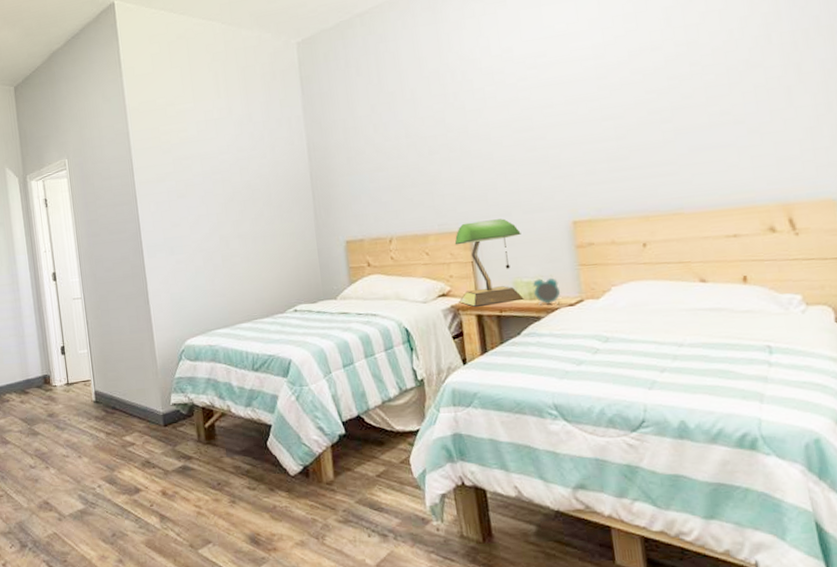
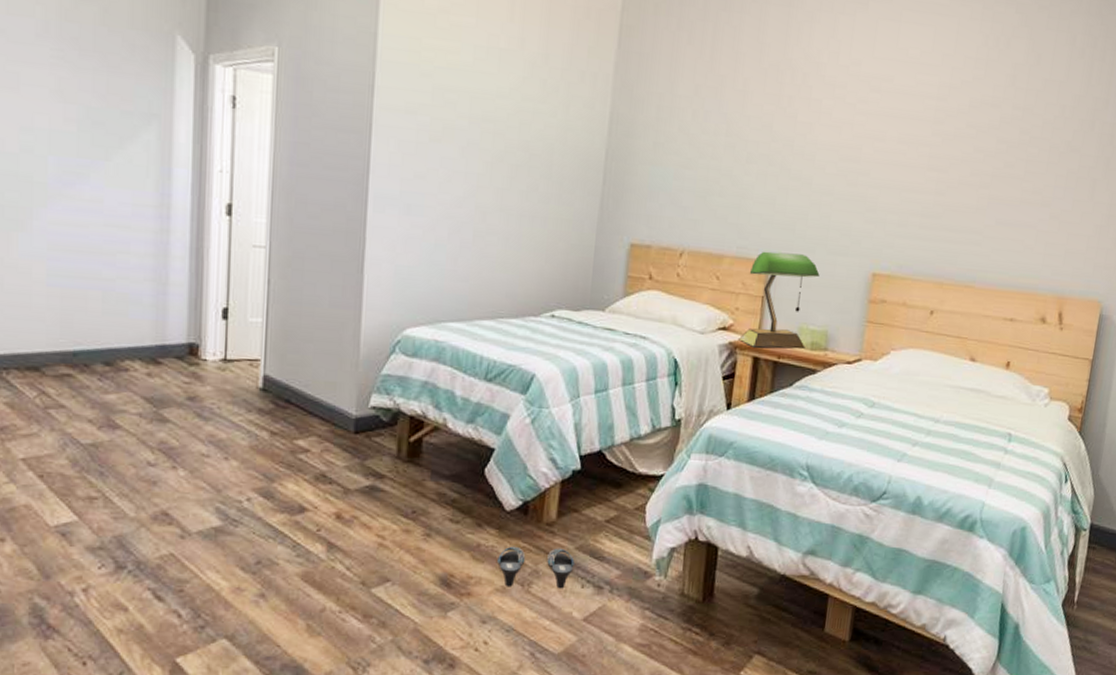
slippers: none [292,503,358,541] -> present [497,546,575,589]
alarm clock: present [533,274,560,306] -> none [816,325,843,361]

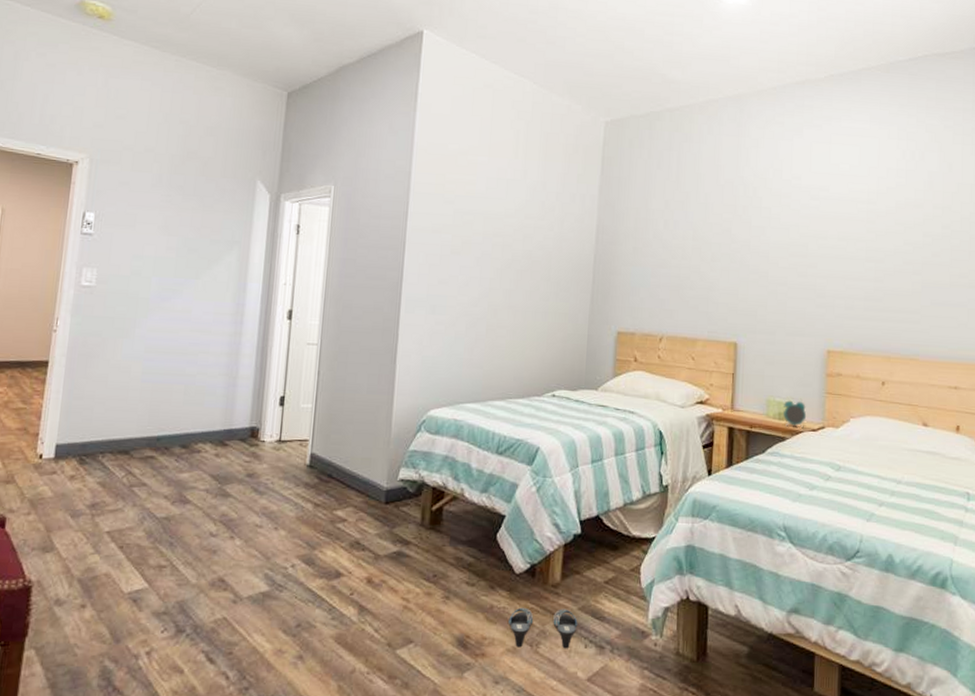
table lamp: present [739,251,820,349] -> none [715,334,781,420]
alarm clock: none [816,325,843,361] -> present [783,397,806,429]

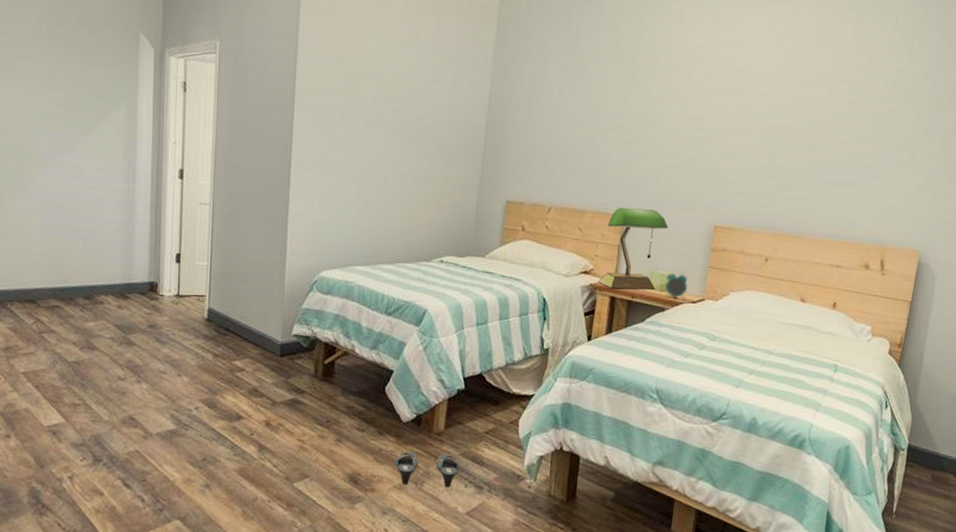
table lamp: none [715,334,781,420] -> present [598,207,668,291]

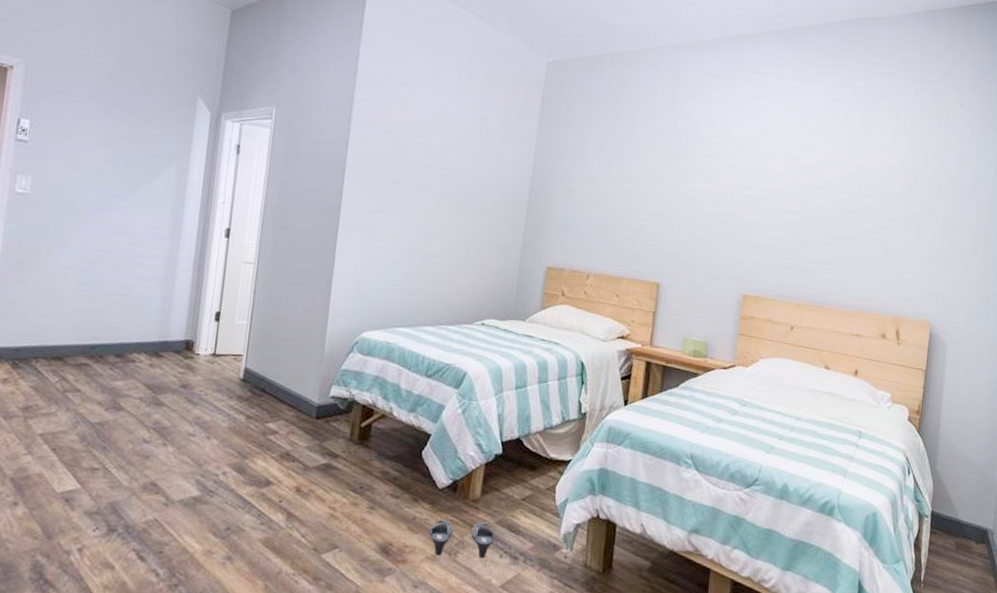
table lamp: present [598,207,668,291] -> none [634,275,700,356]
alarm clock: present [665,270,688,301] -> none [698,336,720,366]

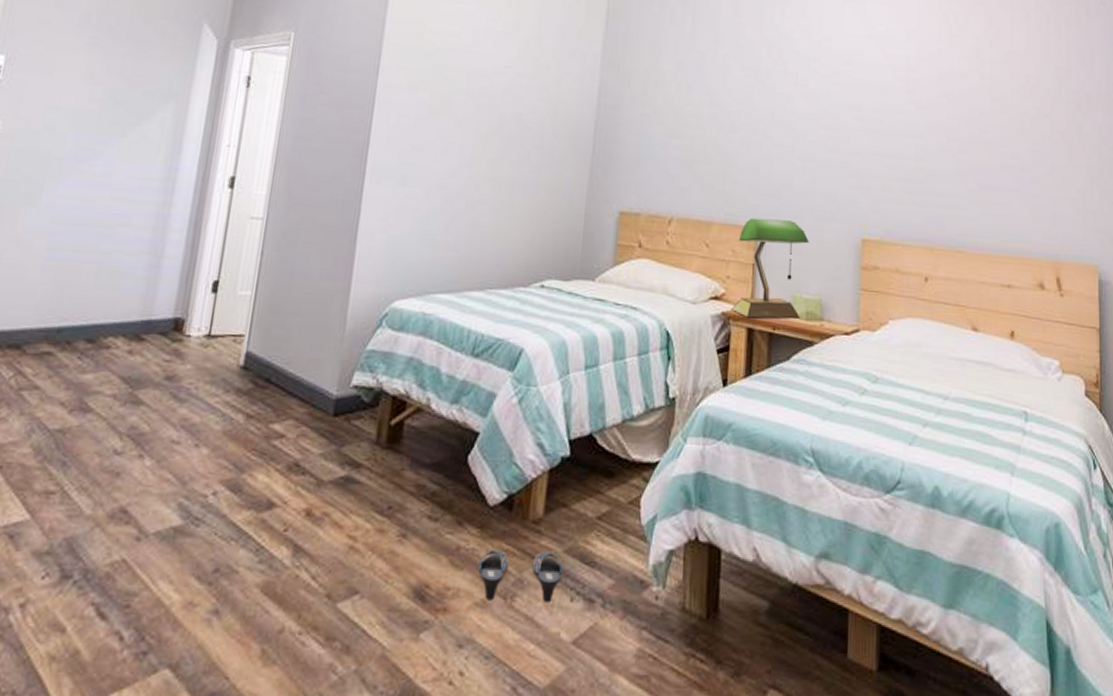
table lamp: none [634,275,700,356] -> present [731,217,809,320]

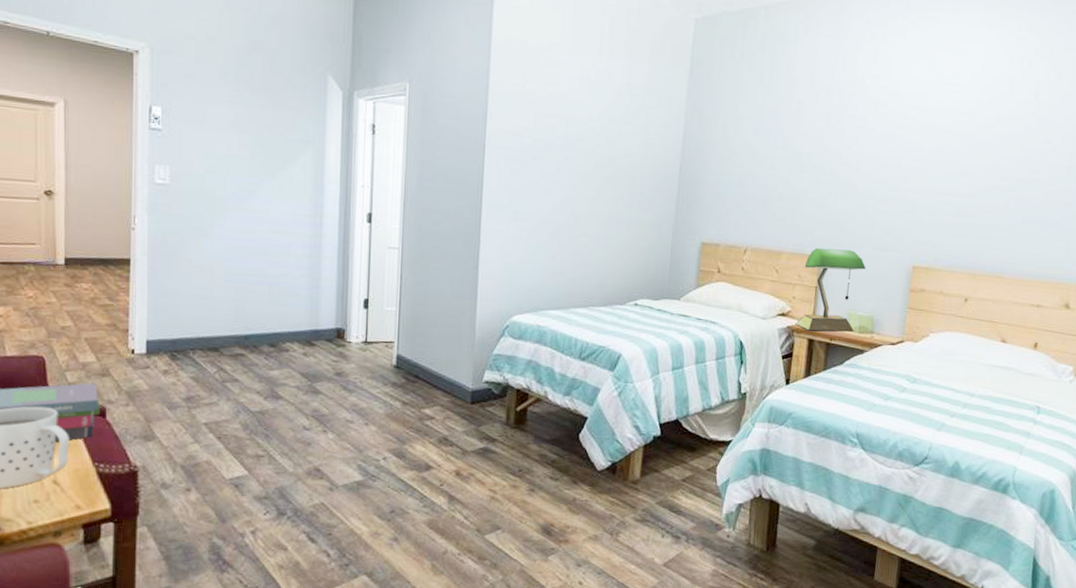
slippers: present [478,549,563,603] -> none [590,500,656,538]

